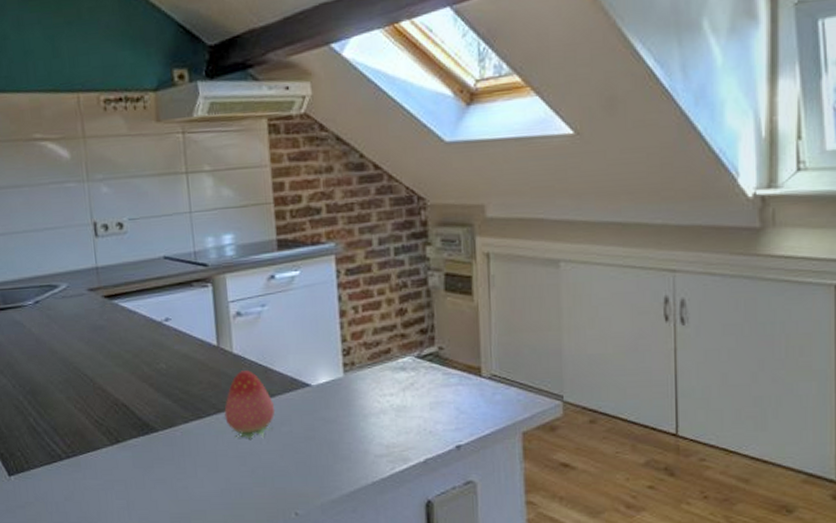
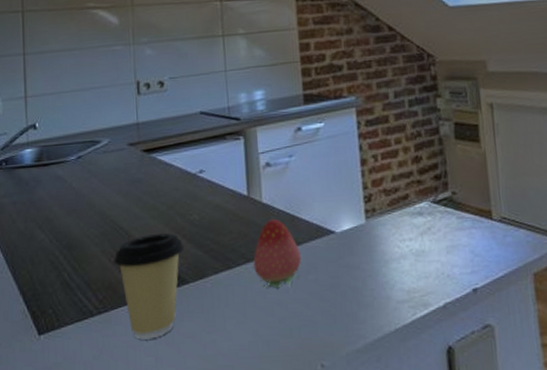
coffee cup: none [79,382,152,484] -> present [114,233,185,340]

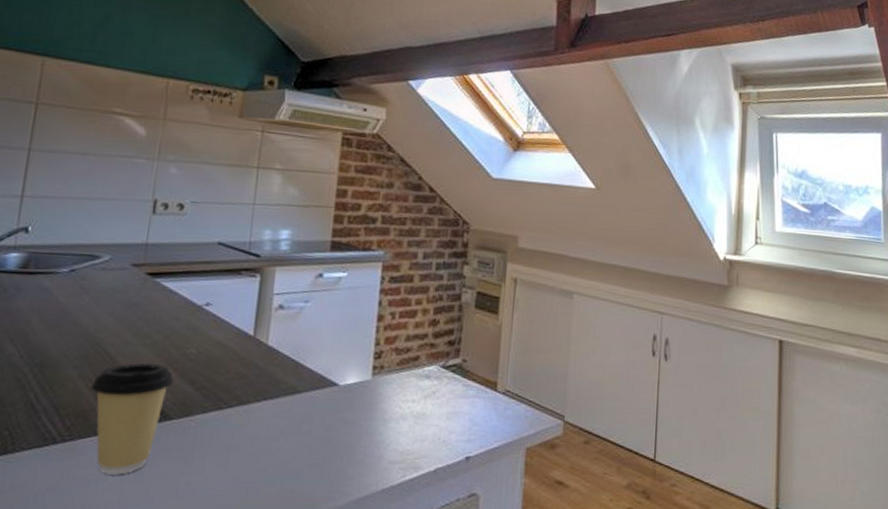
fruit: present [253,219,302,288] -> none [246,364,300,435]

